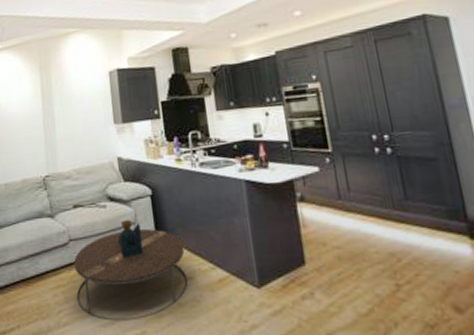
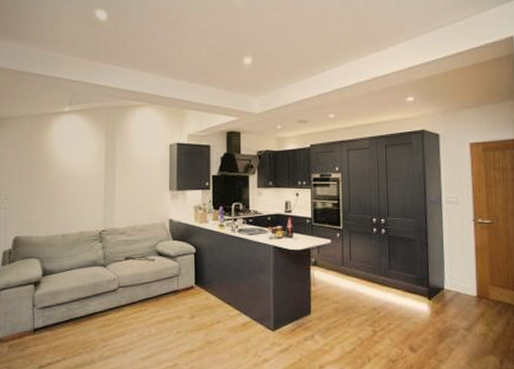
coffee table: present [73,220,189,321] -> none [120,272,218,355]

